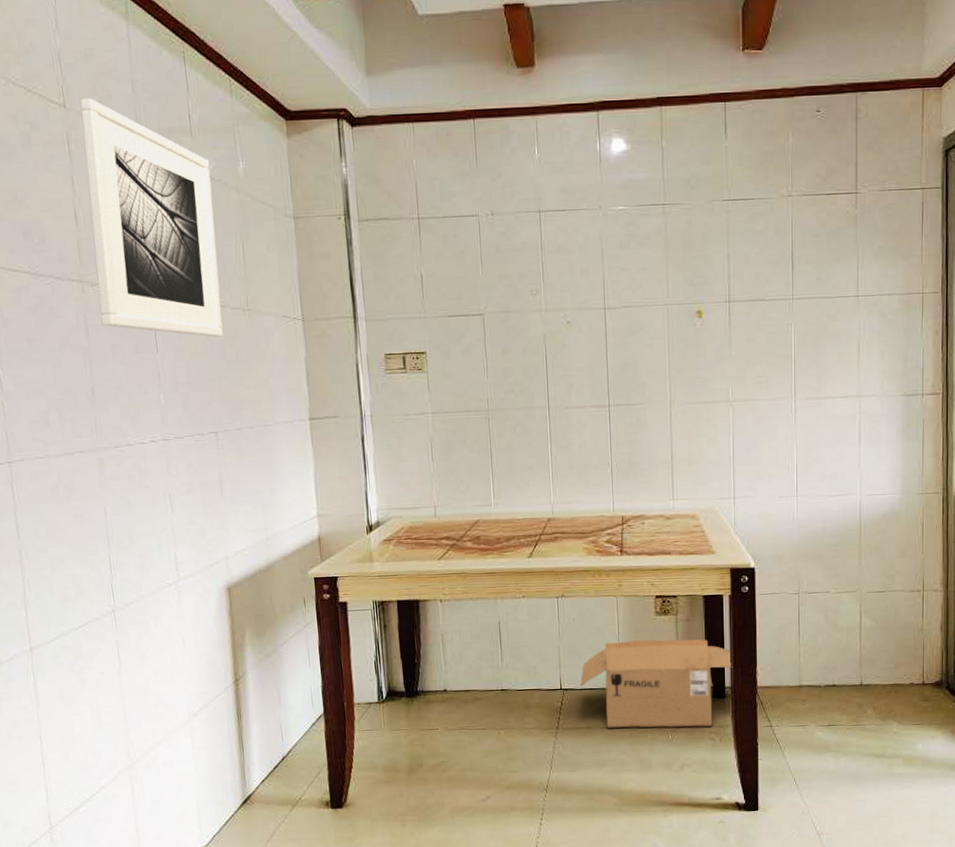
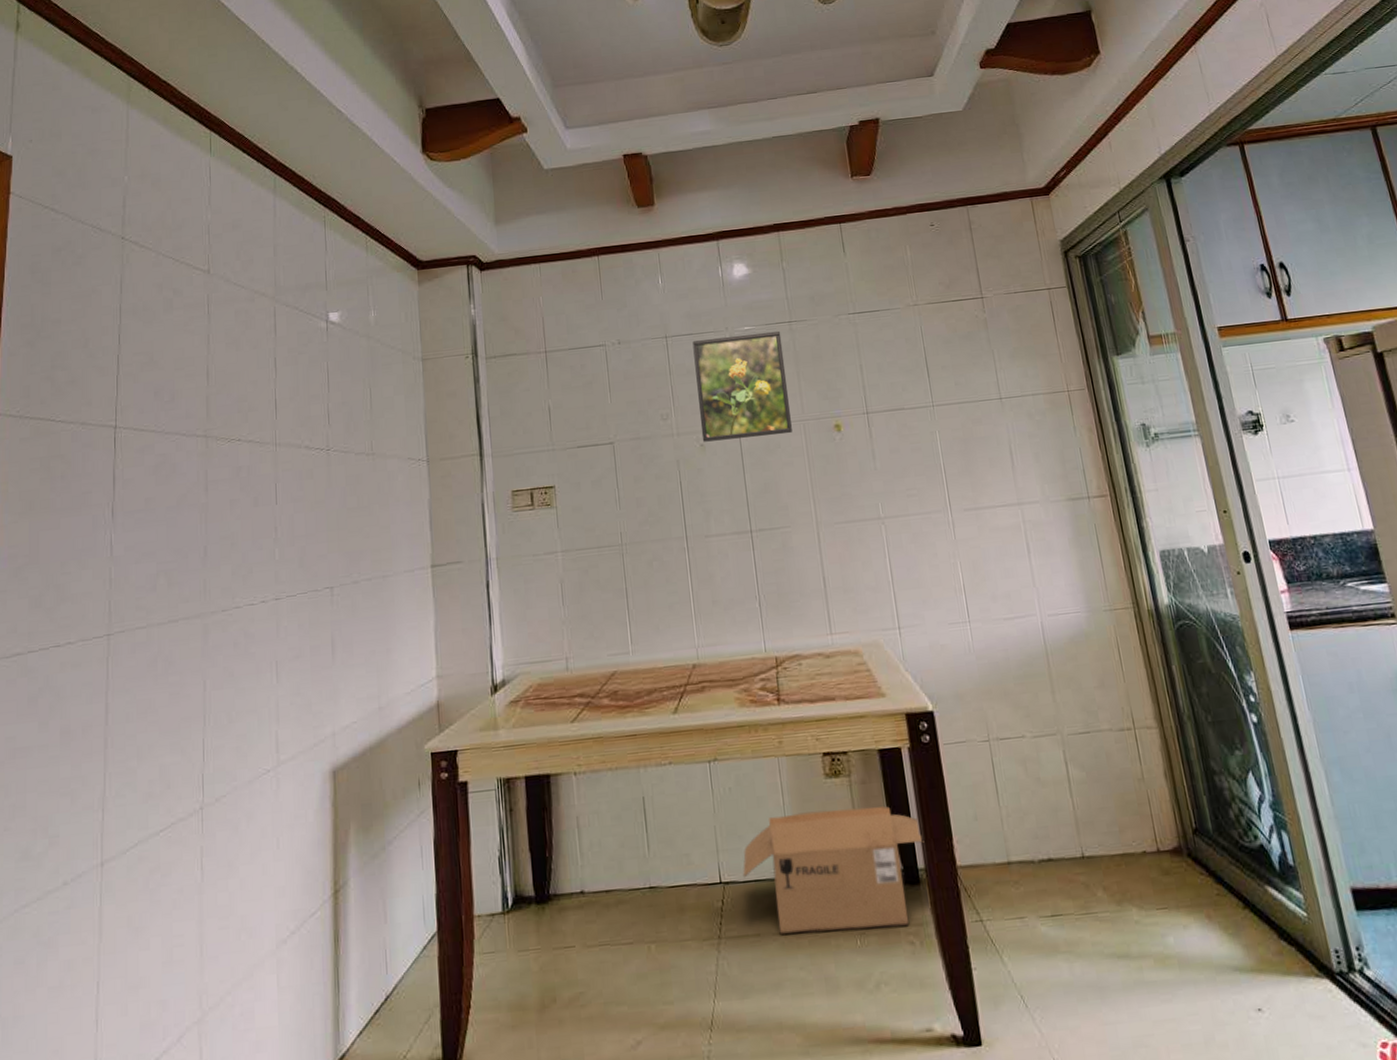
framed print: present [80,97,223,337] -> none [222,263,345,485]
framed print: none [565,213,656,319] -> present [692,330,792,442]

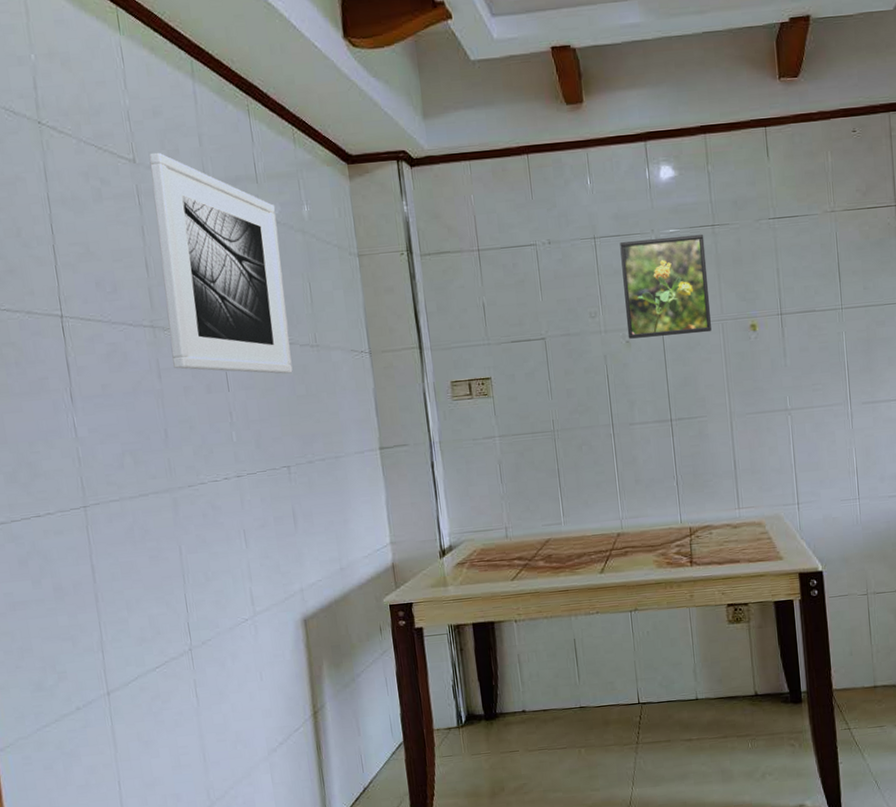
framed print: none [222,263,345,485] -> present [149,152,293,374]
cardboard box: present [743,806,925,934] -> none [657,645,808,740]

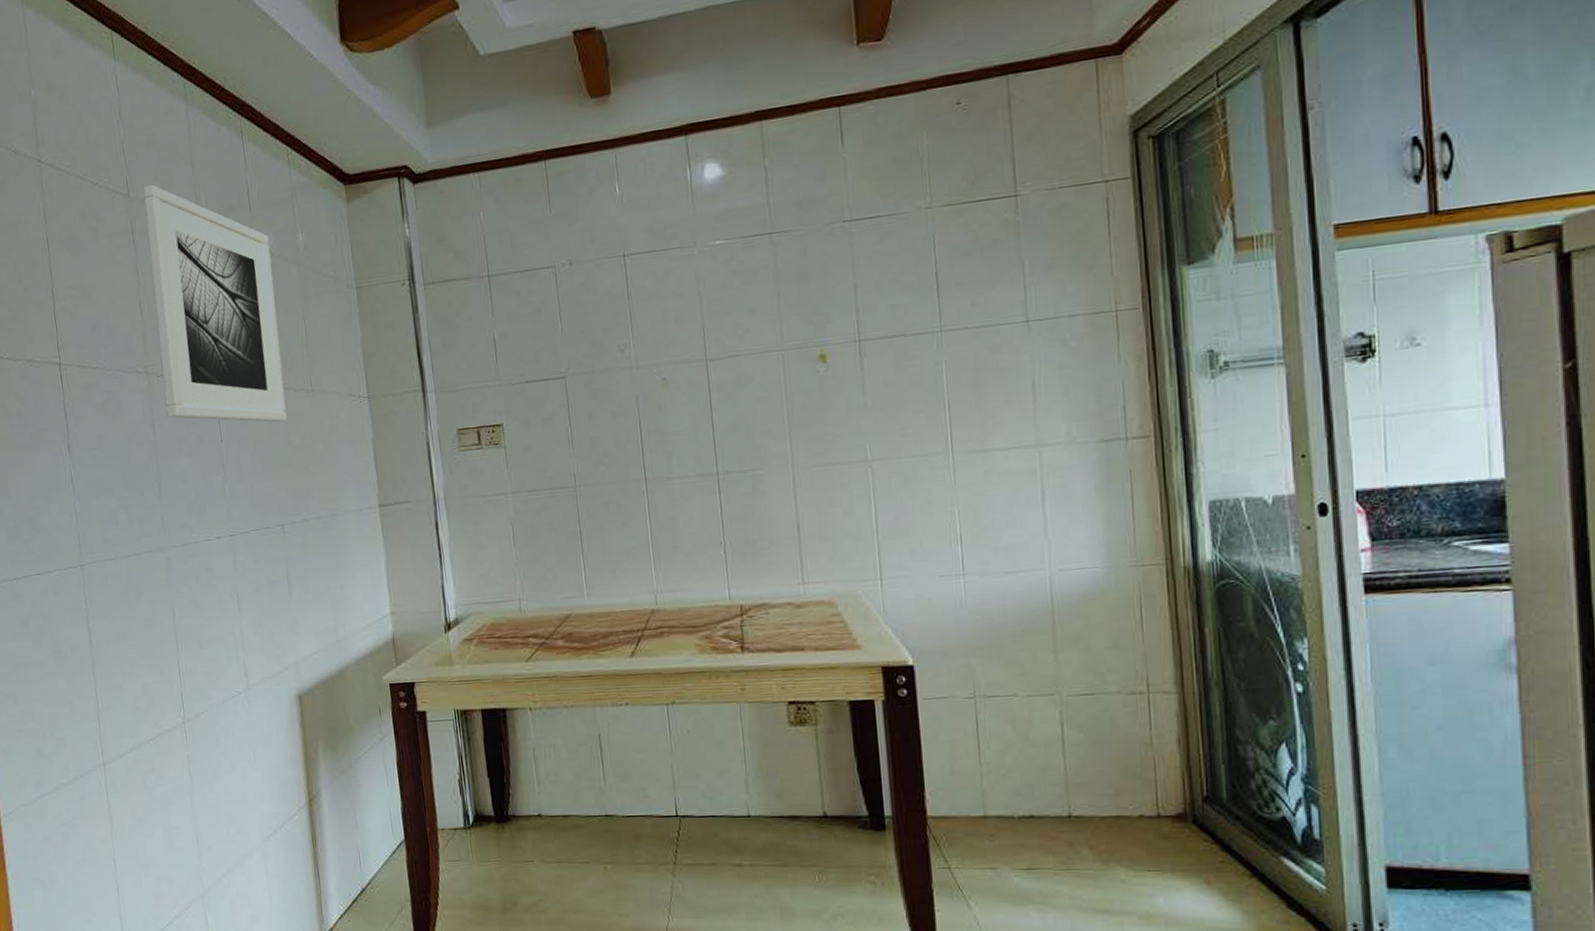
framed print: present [620,234,711,339] -> none [654,244,769,376]

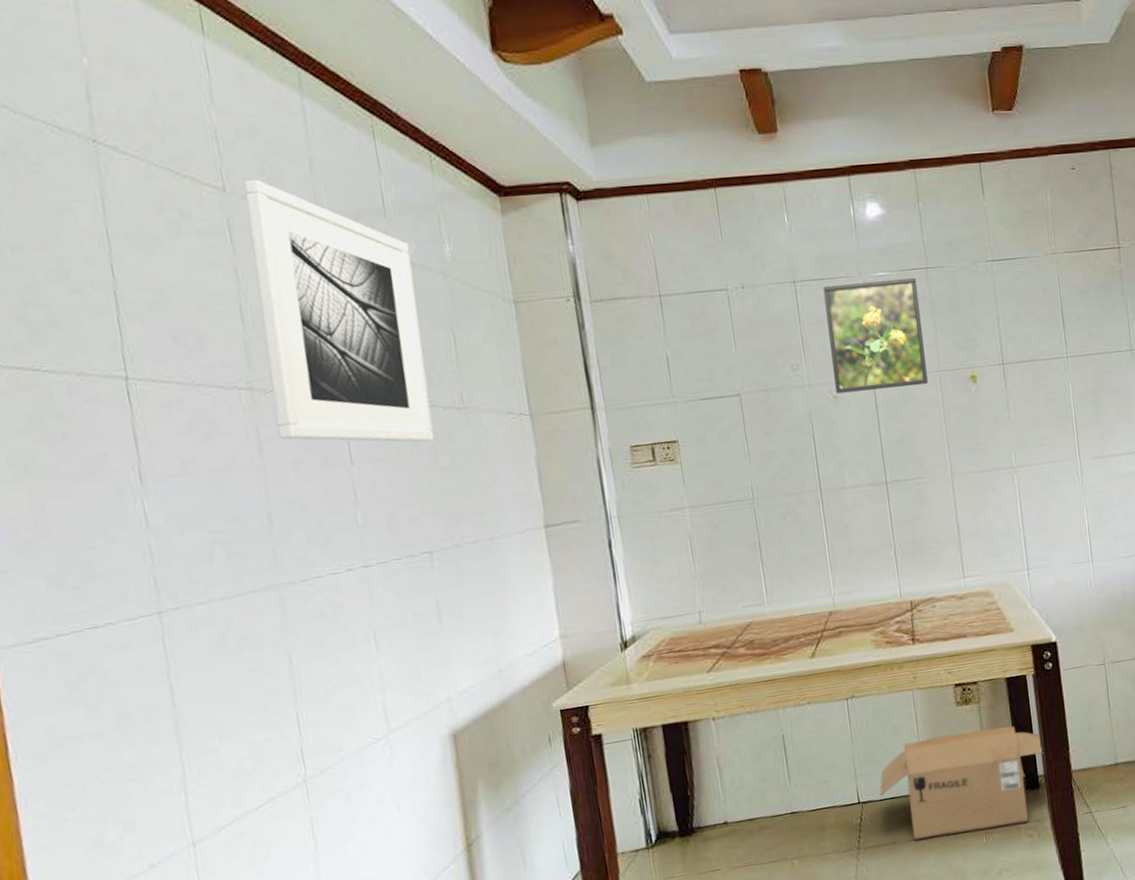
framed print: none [654,244,769,376] -> present [823,277,928,394]
cardboard box: none [700,755,894,867] -> present [879,726,1044,840]

